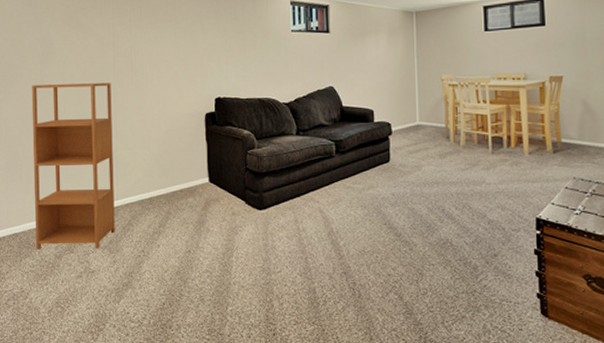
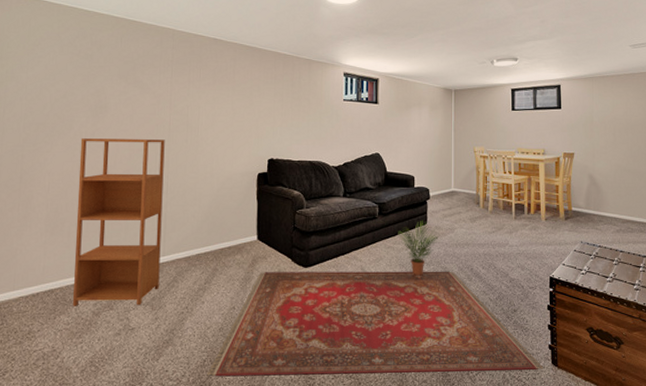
area rug: none [167,212,532,320] -> present [206,271,544,377]
potted plant: none [358,157,403,218] -> present [398,220,438,276]

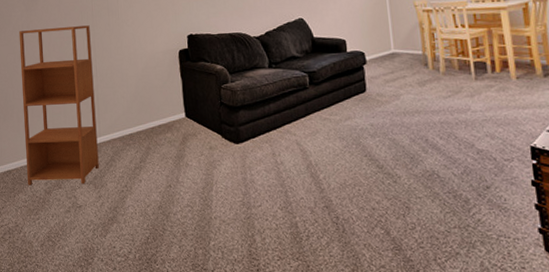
area rug: present [206,271,544,377] -> none [151,143,535,257]
potted plant: present [398,220,438,276] -> none [333,87,382,149]

